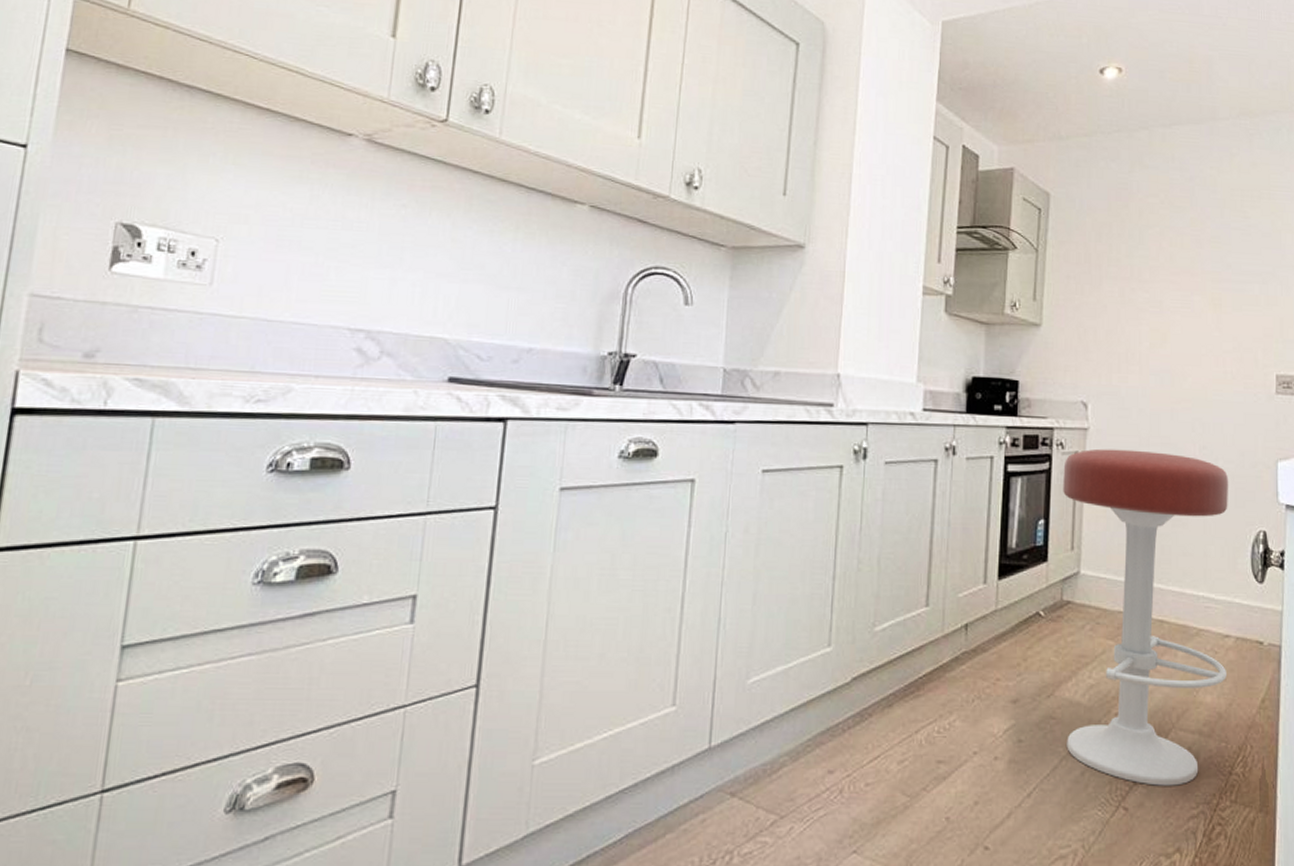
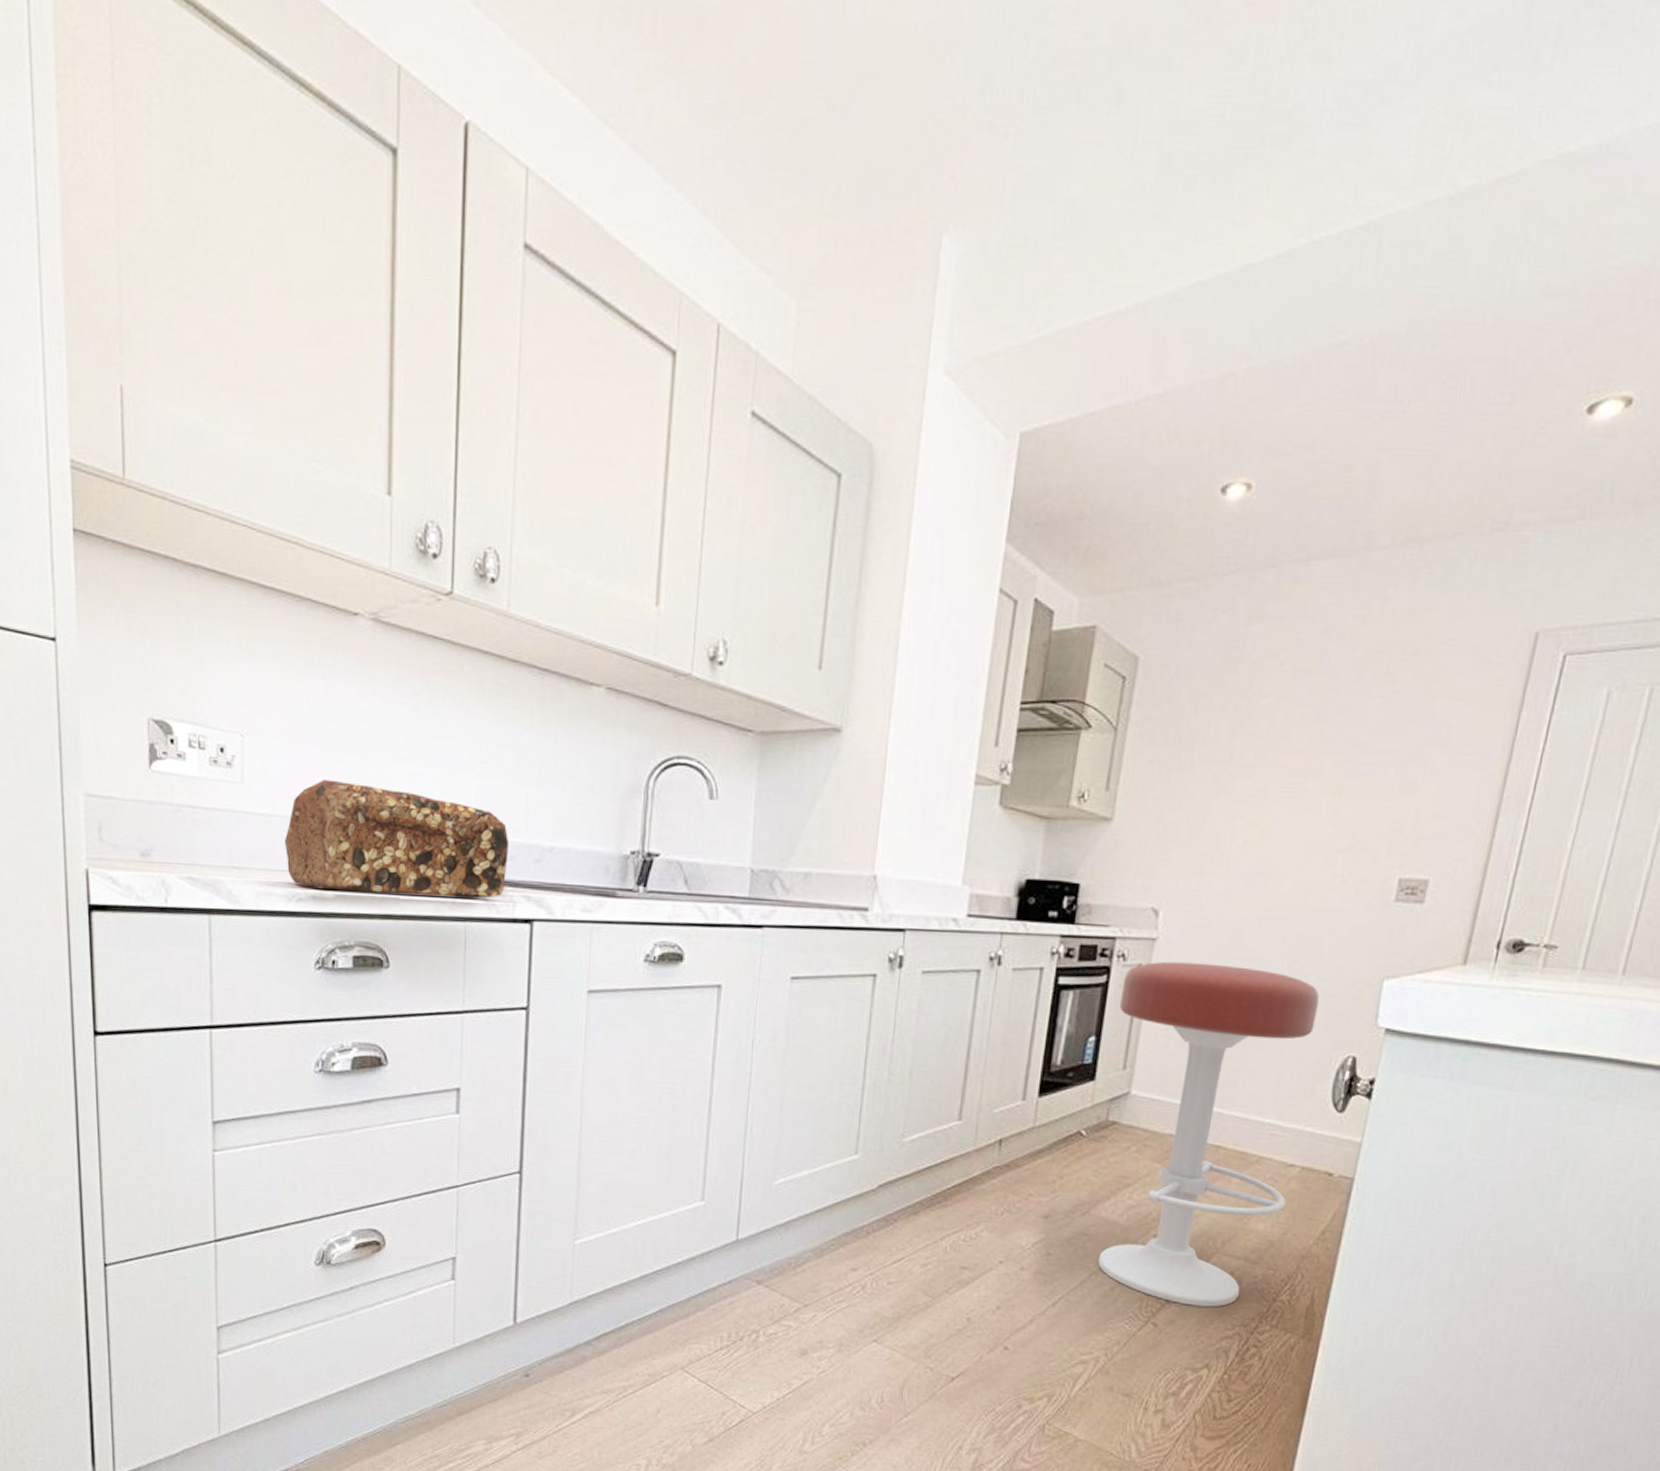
bread loaf: none [248,283,488,398] -> present [284,779,510,899]

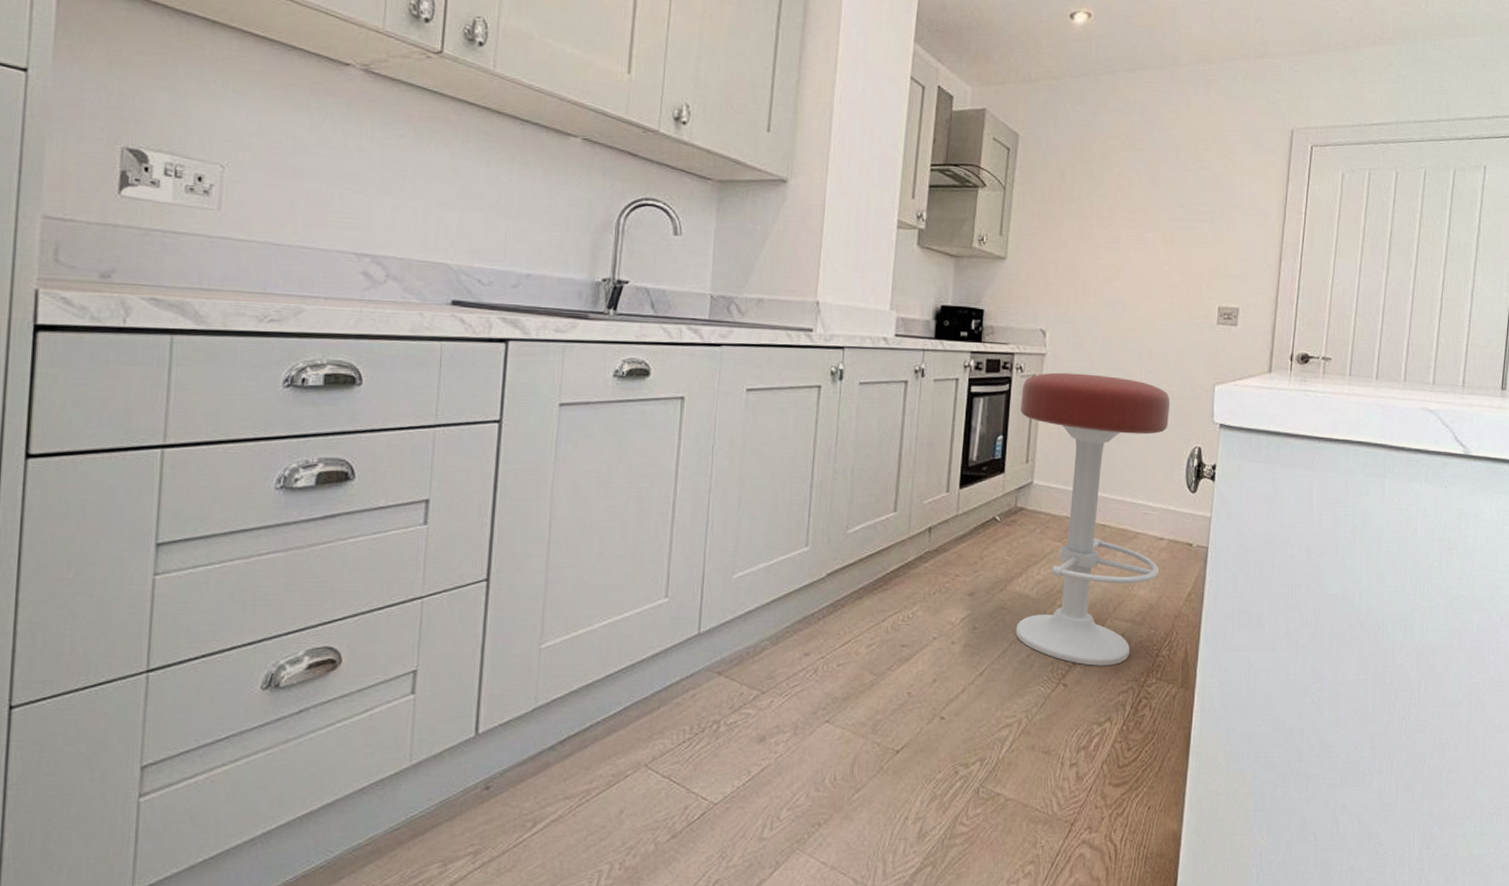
bread loaf: present [284,779,510,899] -> none [259,209,488,320]

